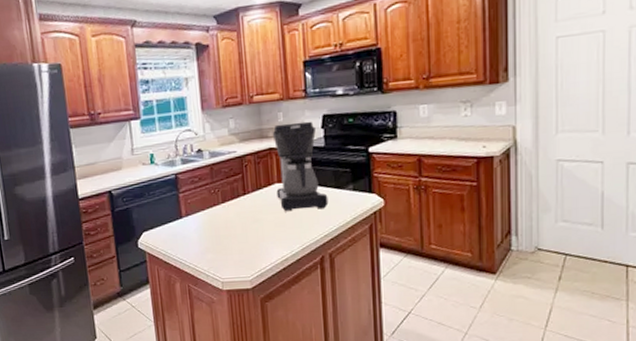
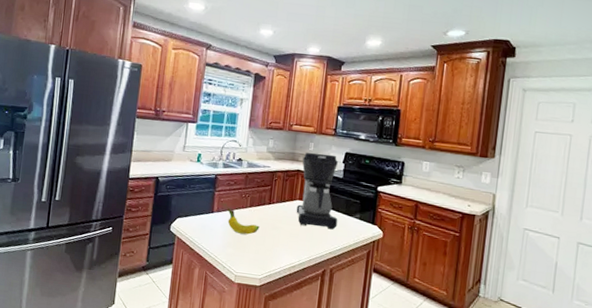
fruit: none [196,208,239,235] -> present [226,207,260,235]

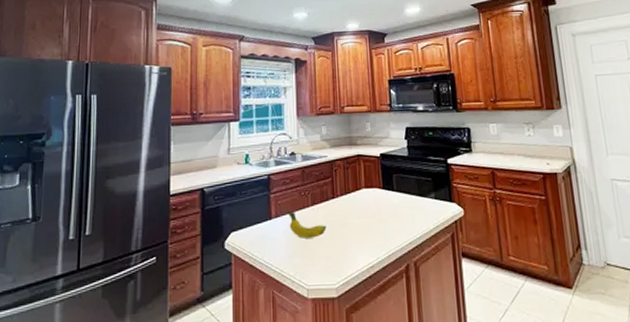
coffee maker: present [296,152,338,230] -> none [360,132,413,217]

